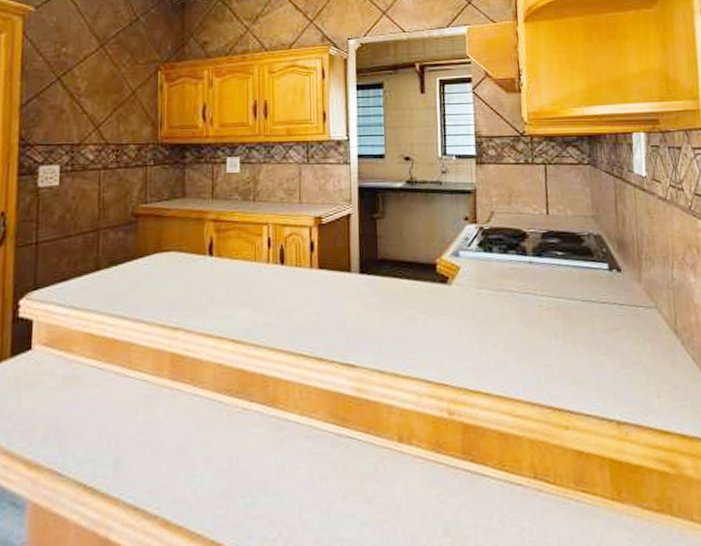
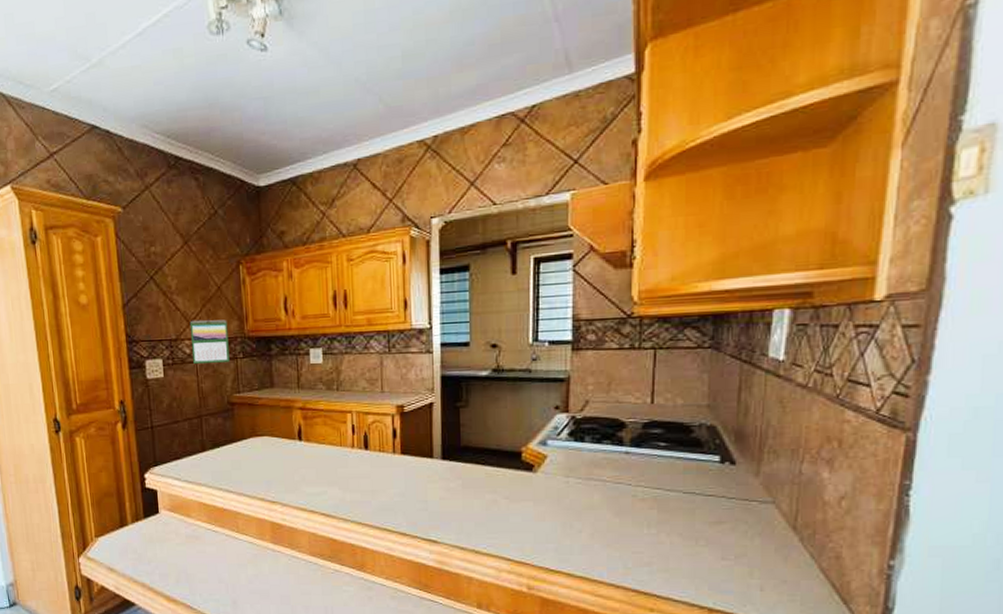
calendar: none [96,125,140,171] -> present [189,319,230,364]

